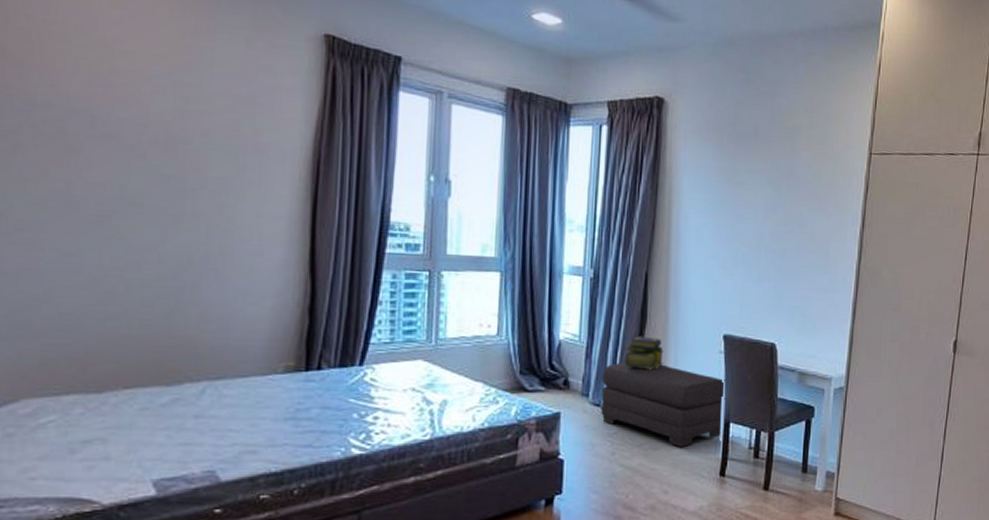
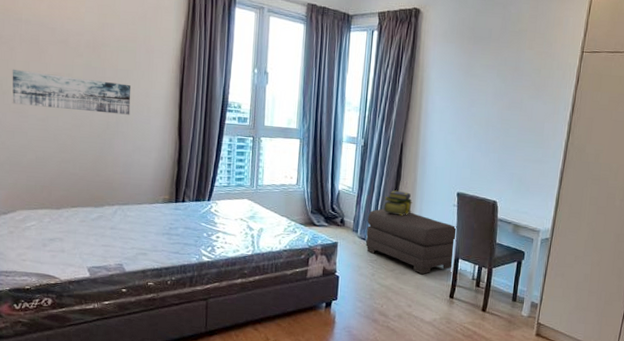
wall art: none [15,177,231,245] -> present [12,69,131,115]

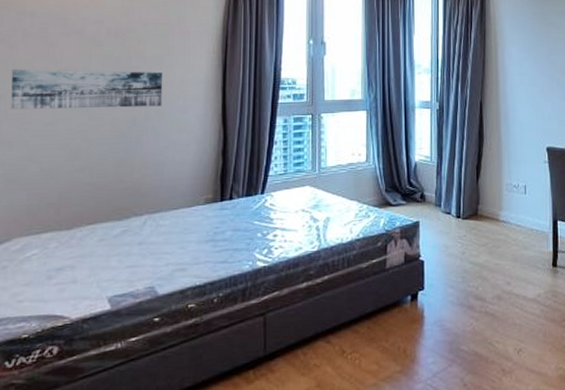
ottoman: present [366,208,458,275] -> none [451,175,552,245]
stack of books: present [384,190,412,216] -> none [468,153,499,181]

